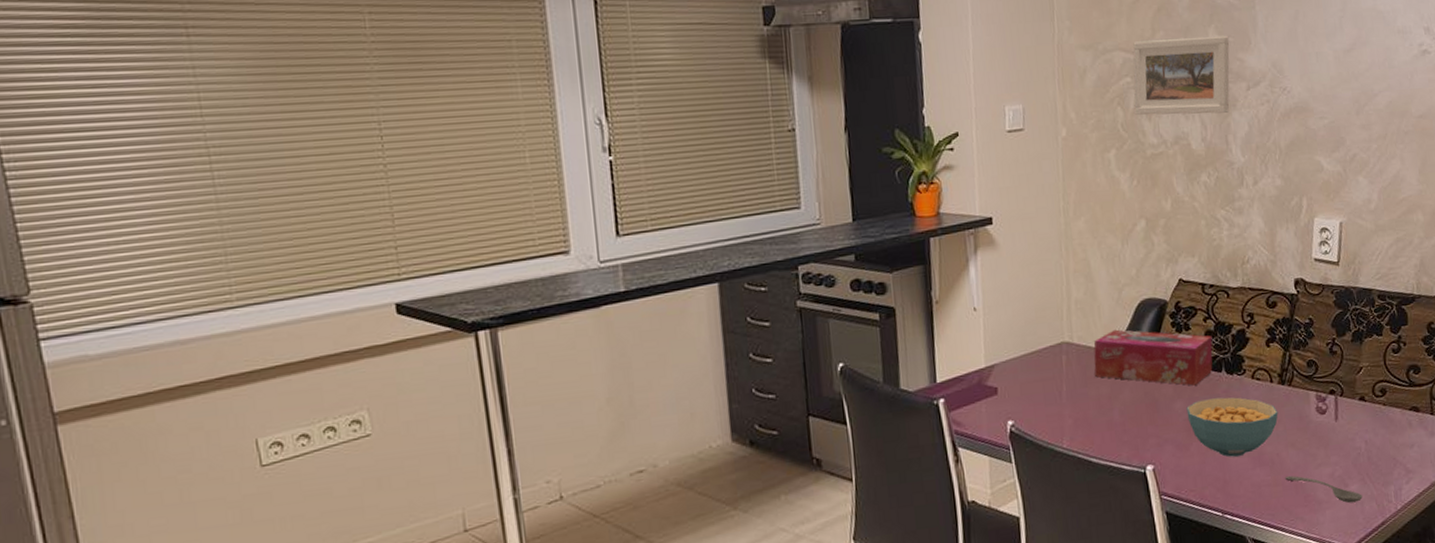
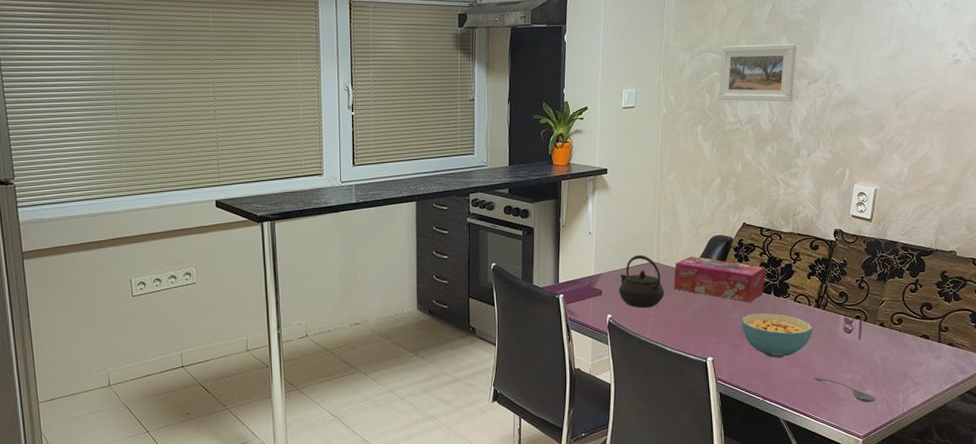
kettle: none [1020,333,1084,408] -> present [619,254,665,308]

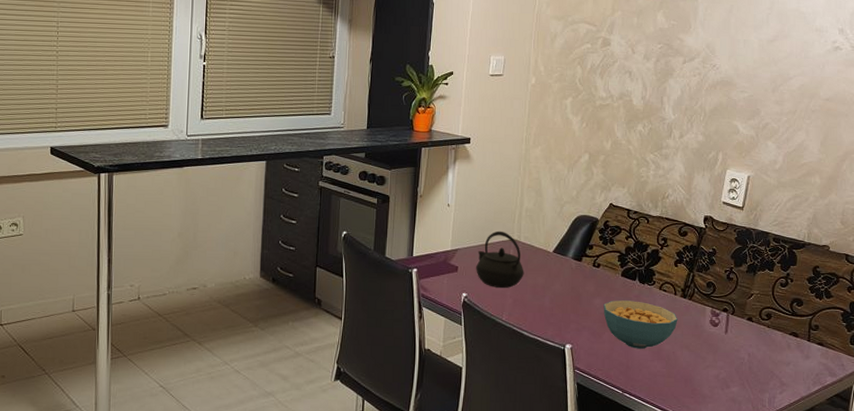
tissue box: present [674,256,766,302] -> none [534,235,631,288]
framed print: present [718,43,797,102] -> none [590,17,674,79]
soupspoon: present [814,376,876,403] -> none [677,371,741,402]

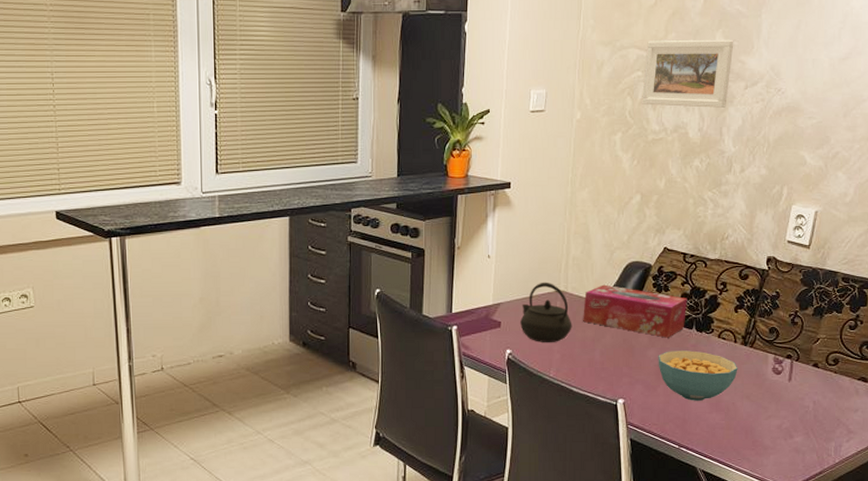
tissue box: none [534,235,631,288] -> present [583,284,688,338]
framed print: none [590,17,674,79] -> present [641,39,734,108]

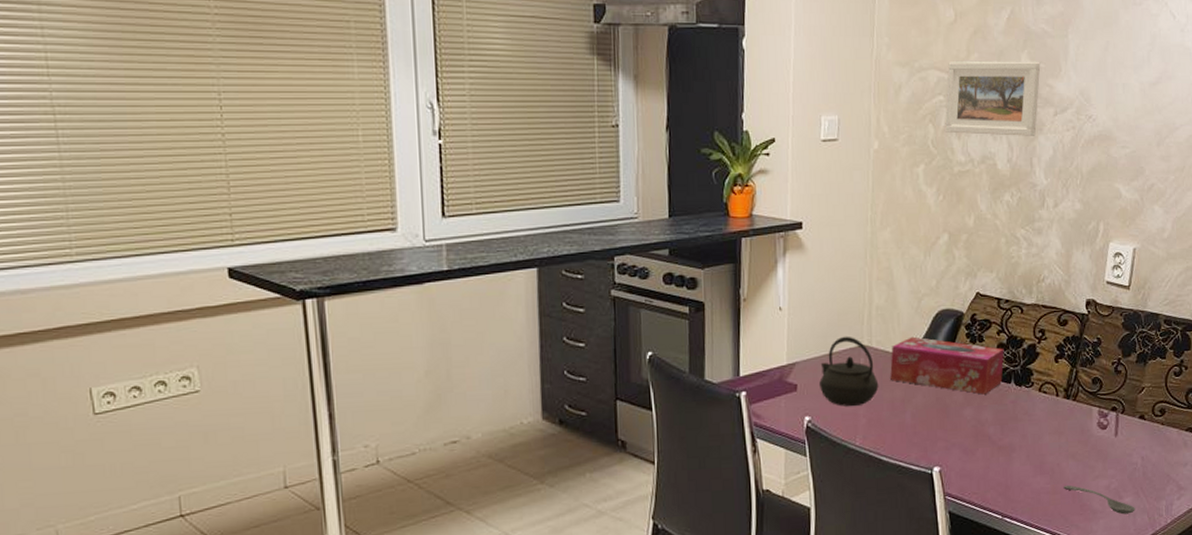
cereal bowl: present [658,350,738,401] -> none [975,407,1062,464]
soupspoon: none [737,422,805,452] -> present [1064,485,1135,515]

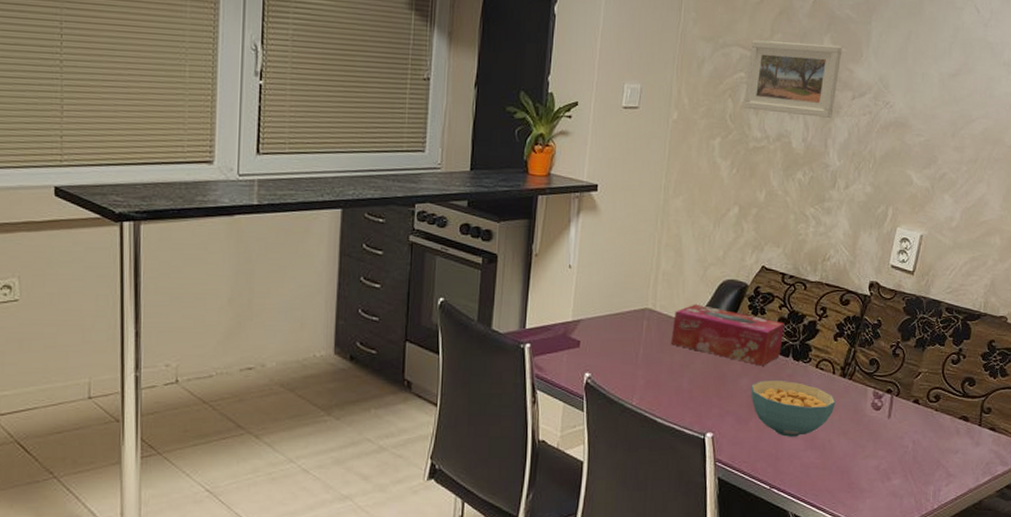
kettle: present [819,336,879,406] -> none [602,298,660,366]
cereal bowl: none [975,407,1062,464] -> present [751,380,836,437]
soupspoon: present [1064,485,1135,515] -> none [833,462,903,496]

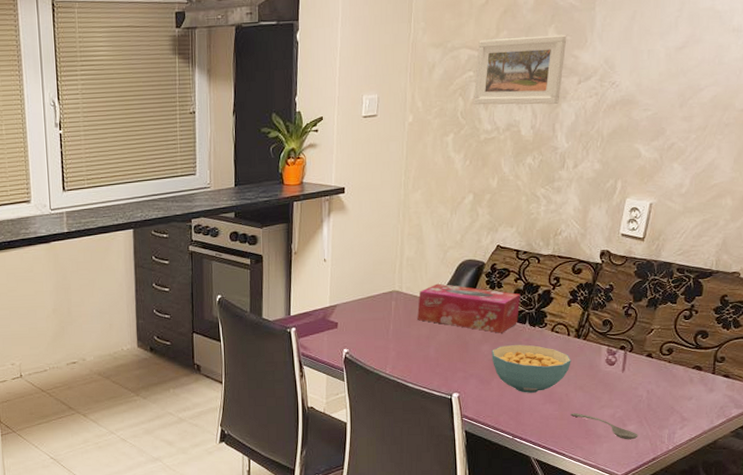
soupspoon: none [833,462,903,496] -> present [571,412,638,440]

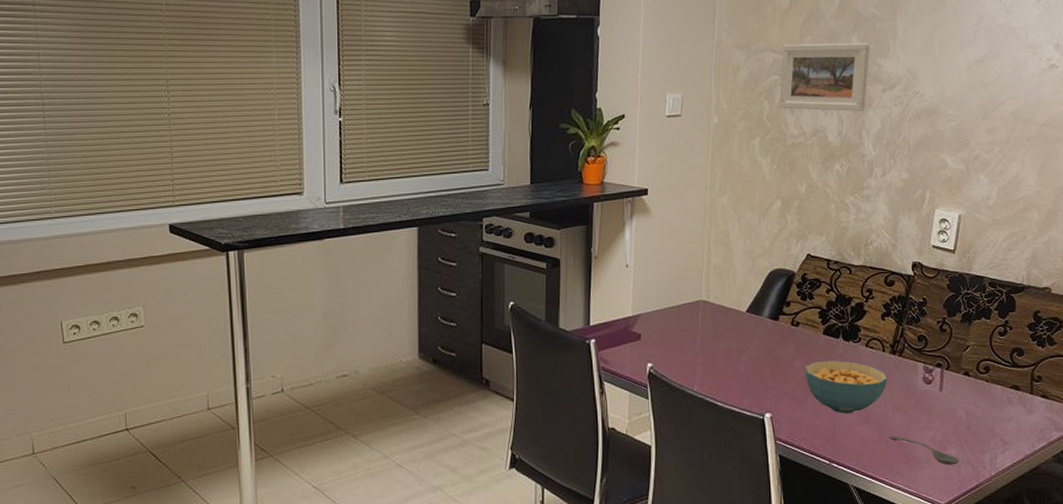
tissue box: present [417,283,521,333] -> none [726,293,833,348]

